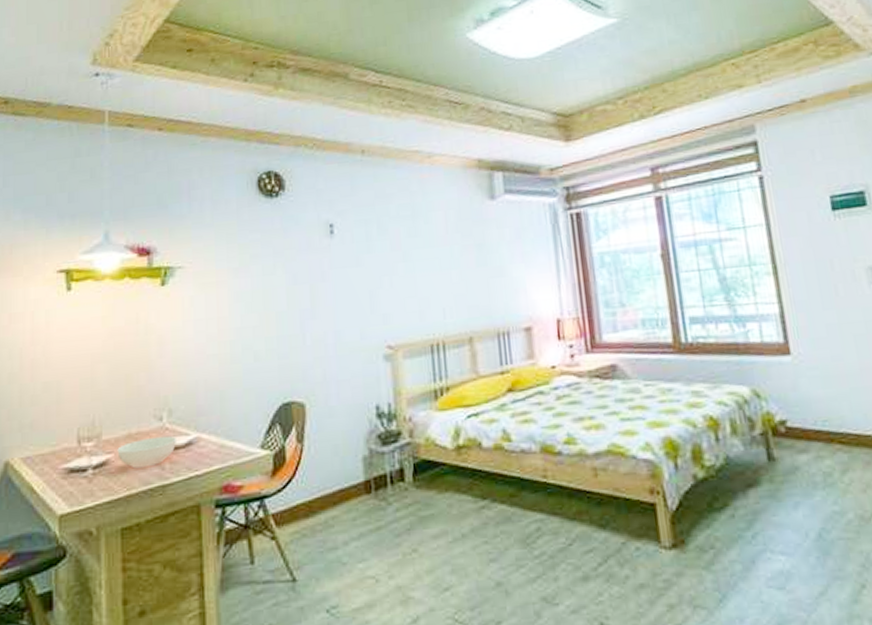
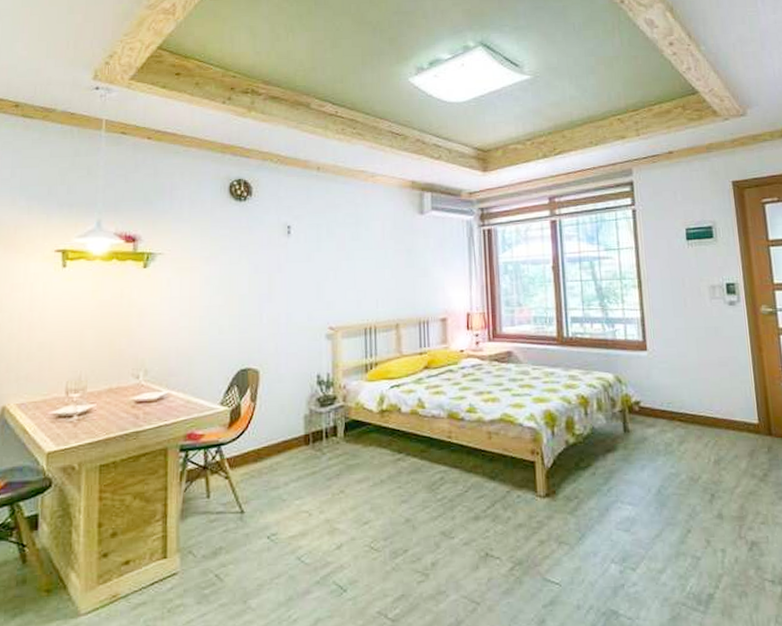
bowl: present [117,435,176,469] -> none [99,391,150,417]

